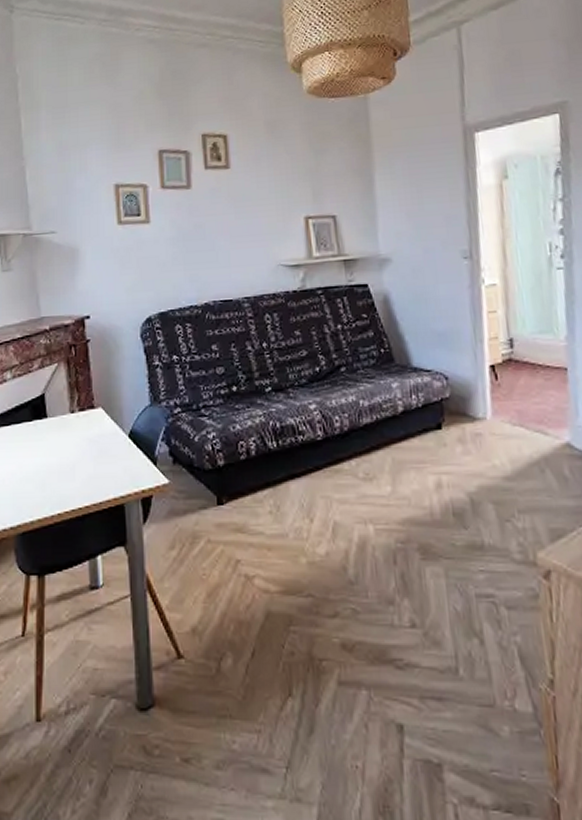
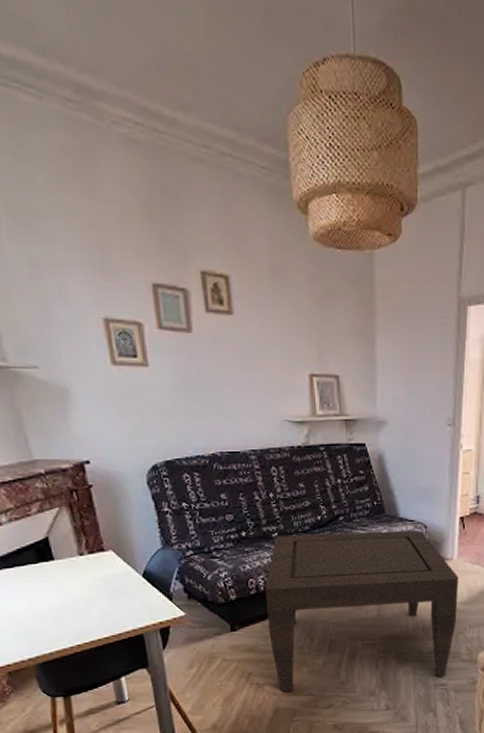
coffee table: none [256,382,500,591] -> present [264,530,459,693]

